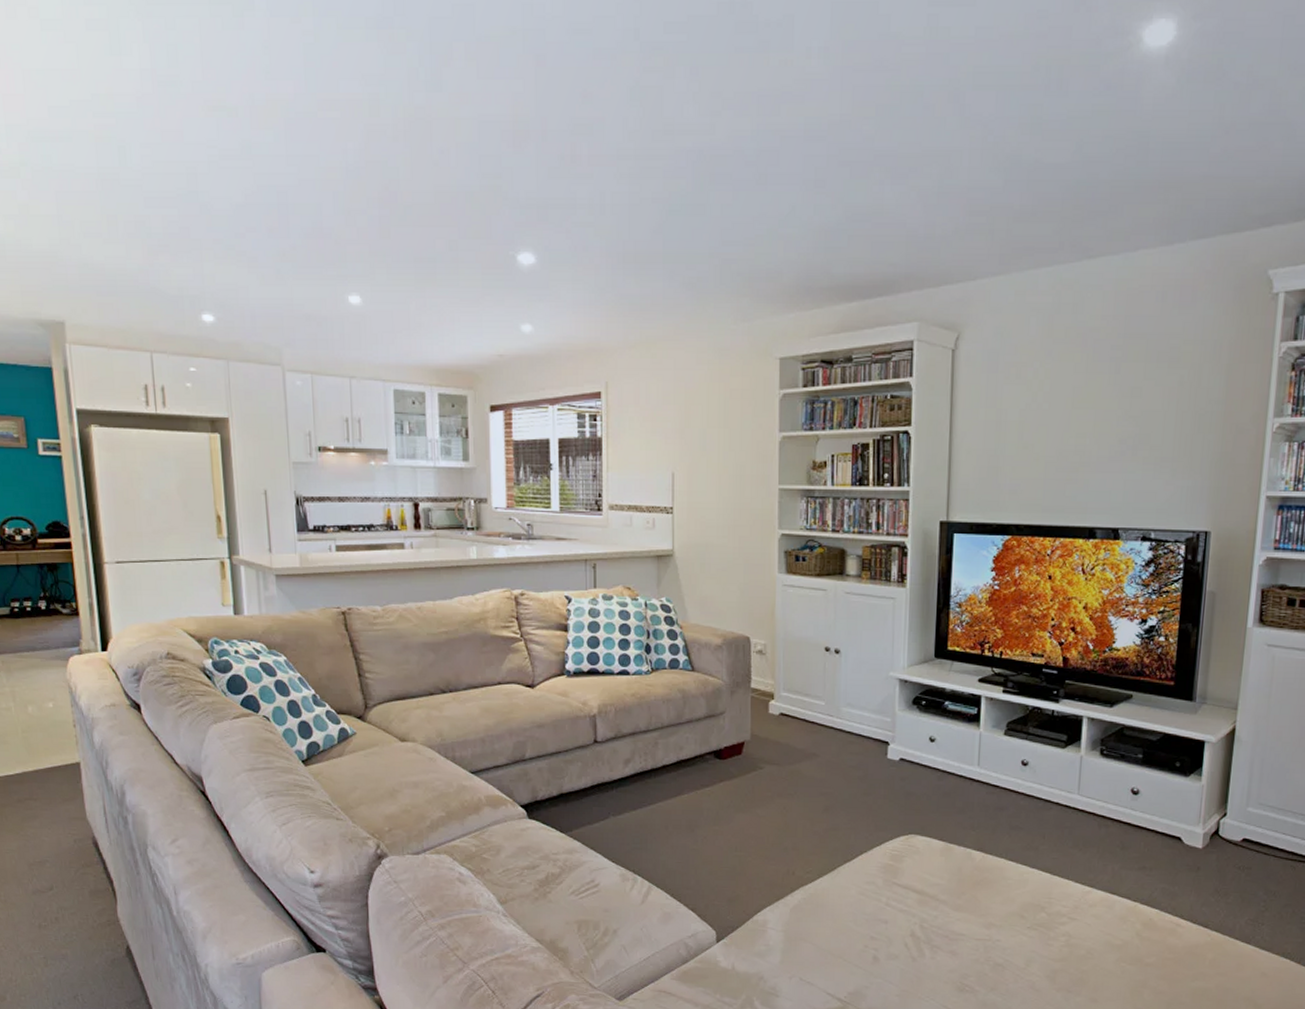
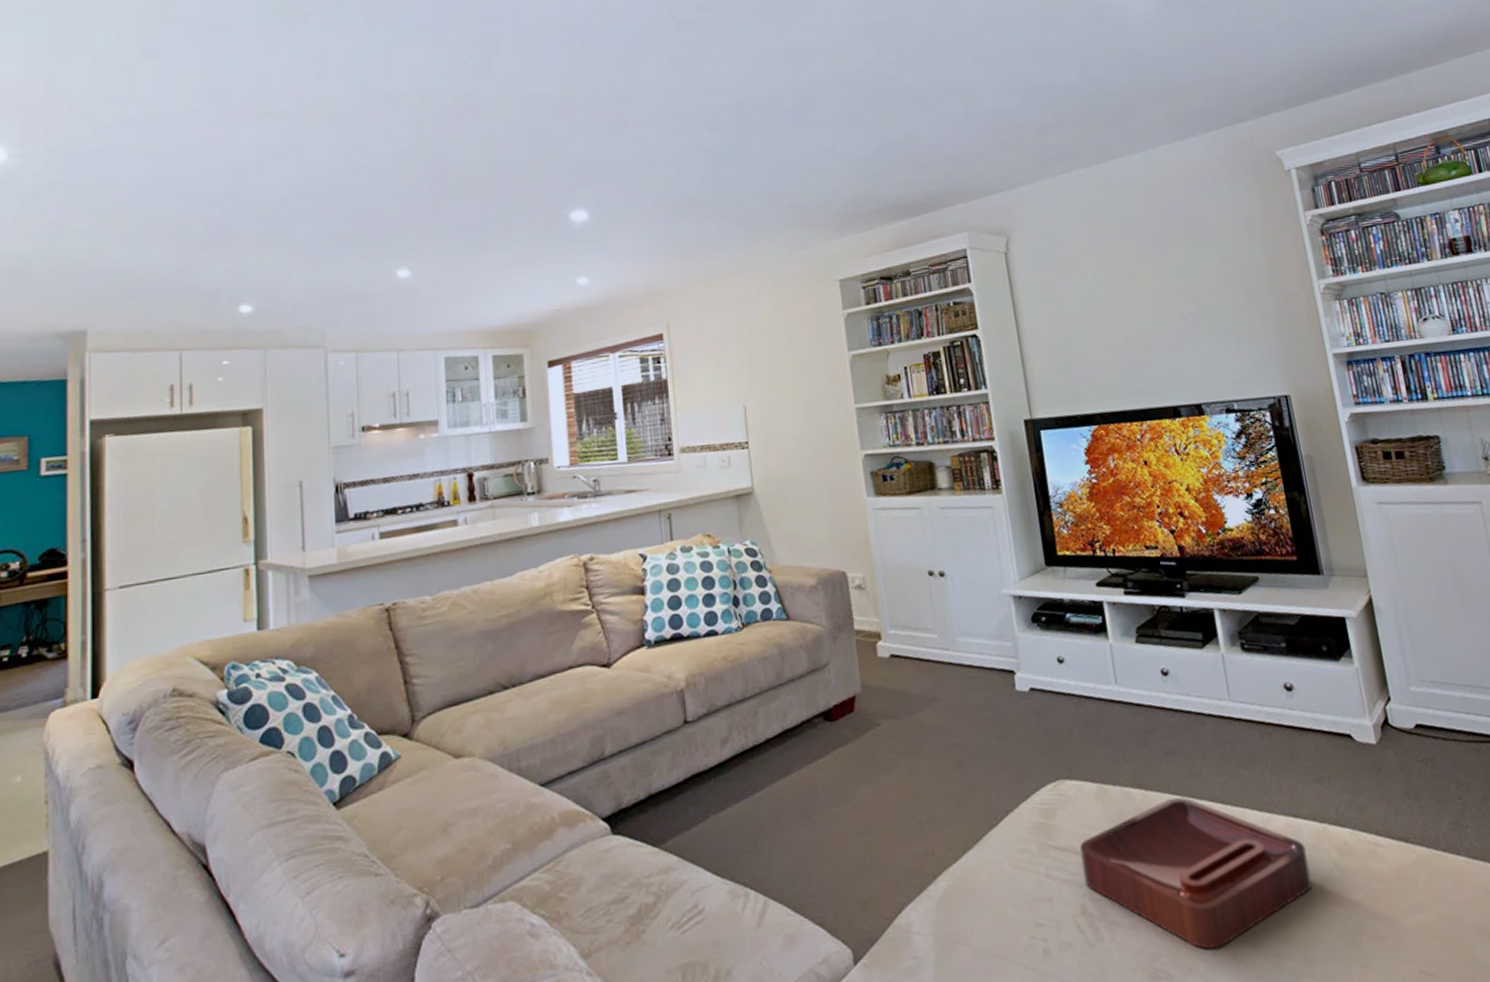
decorative tray: none [918,863,1115,978] -> present [1080,797,1312,950]

